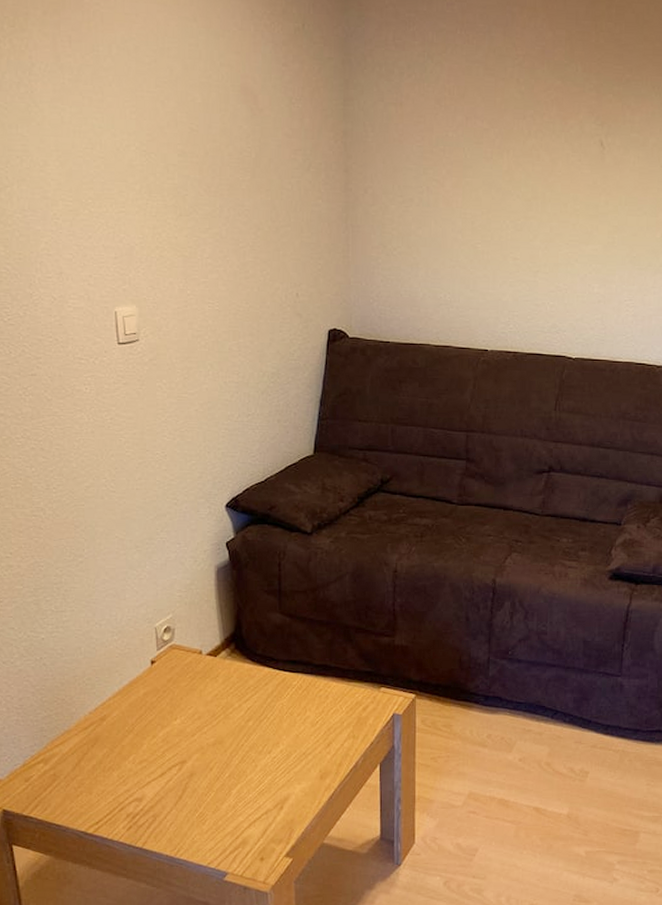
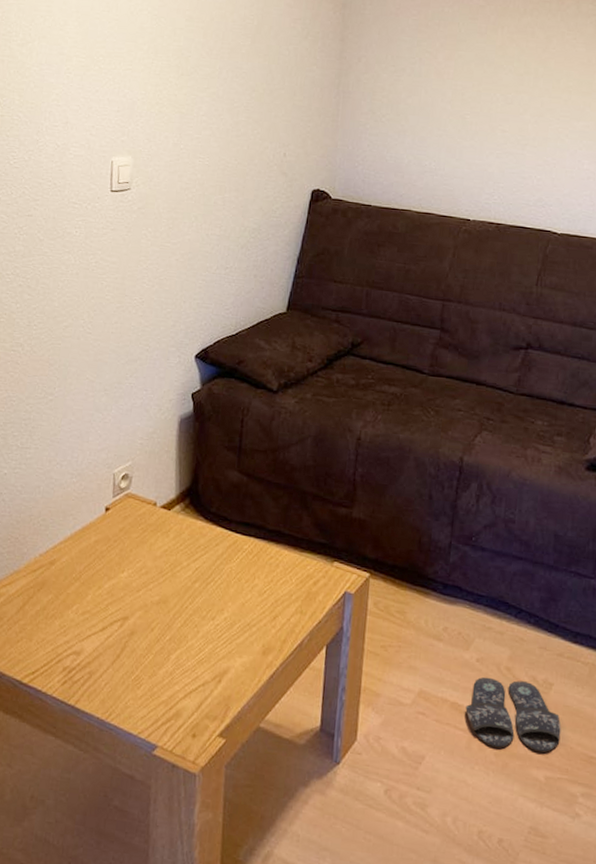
slippers: none [512,773,598,834] -> present [465,677,561,754]

